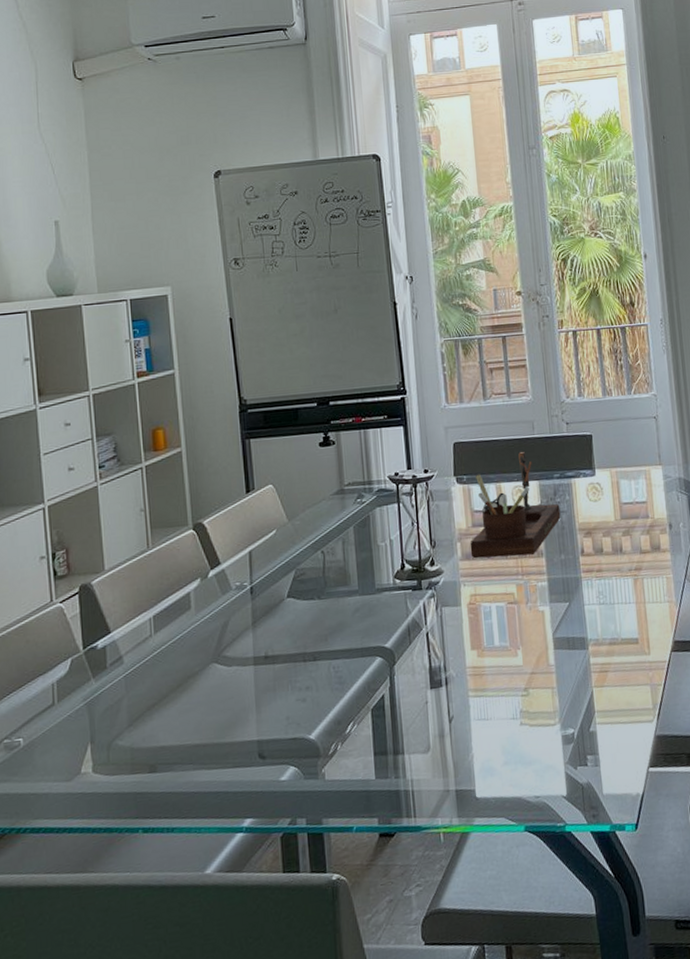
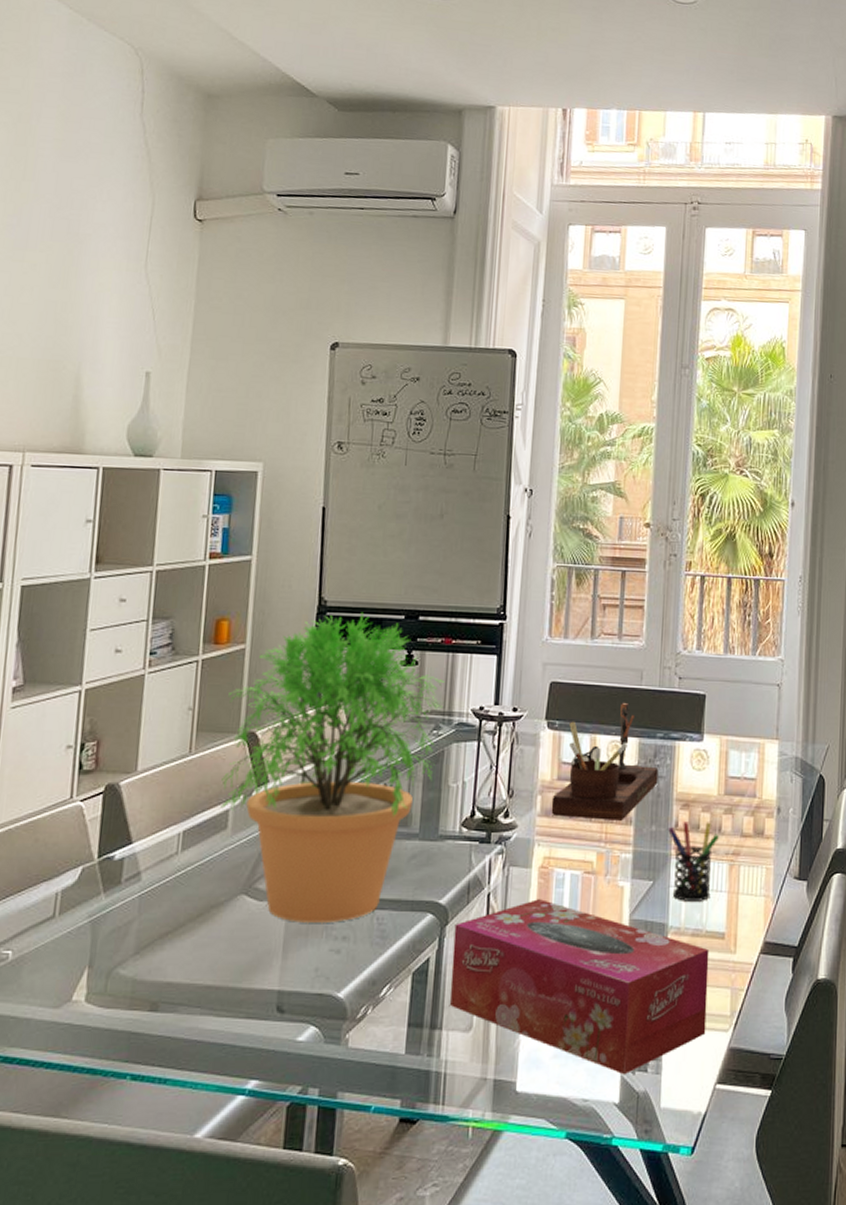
potted plant: none [173,405,363,681] -> present [220,612,444,923]
tissue box: none [401,631,634,771] -> present [450,899,710,1075]
pen holder: none [576,544,621,616] -> present [668,821,719,901]

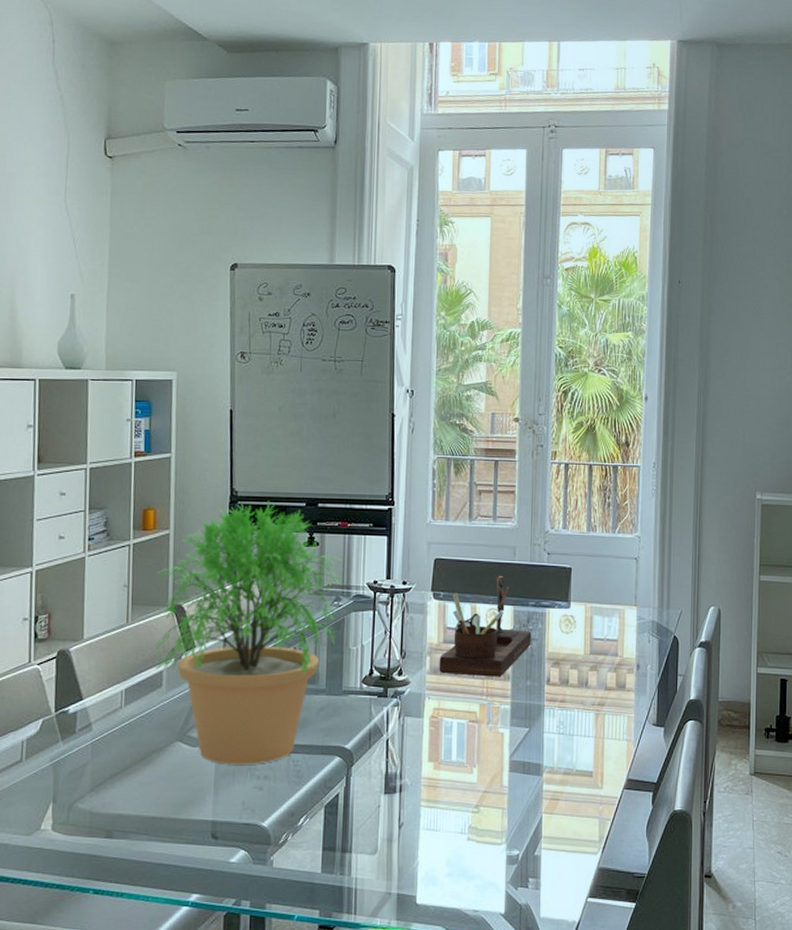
tissue box: present [450,899,710,1075] -> none [357,744,580,890]
pen holder: present [668,821,719,901] -> none [541,677,586,745]

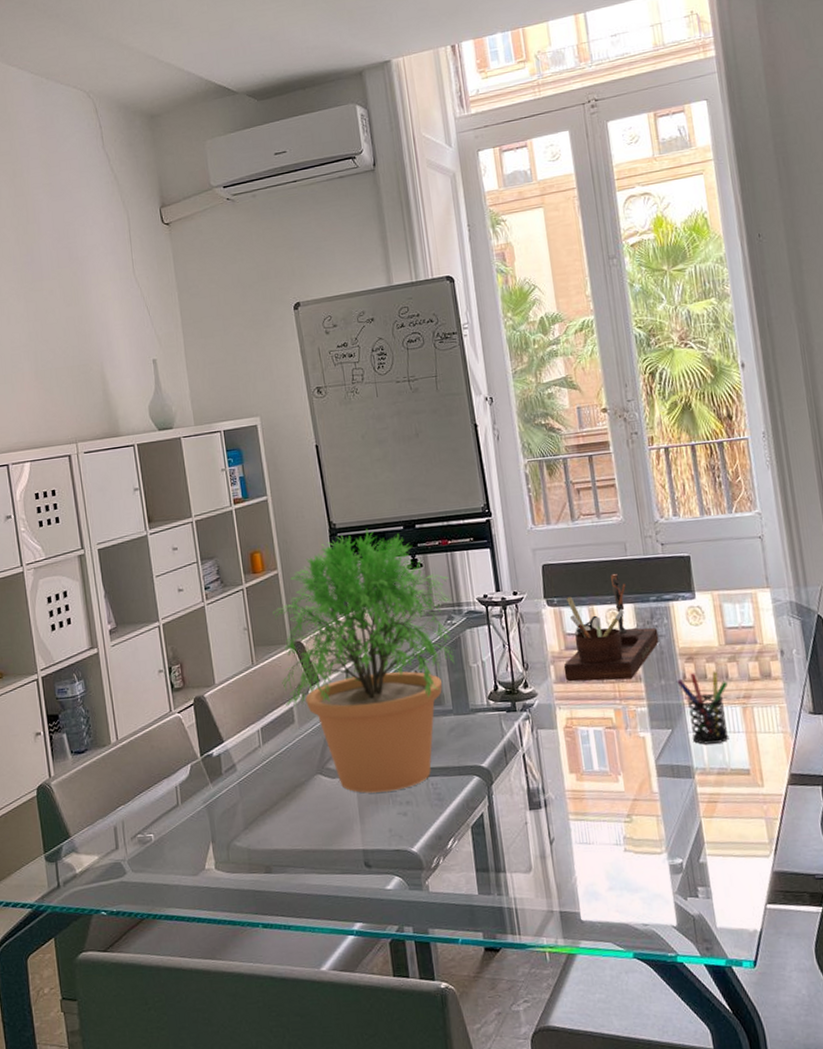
pen holder: none [541,677,586,745] -> present [677,671,729,745]

